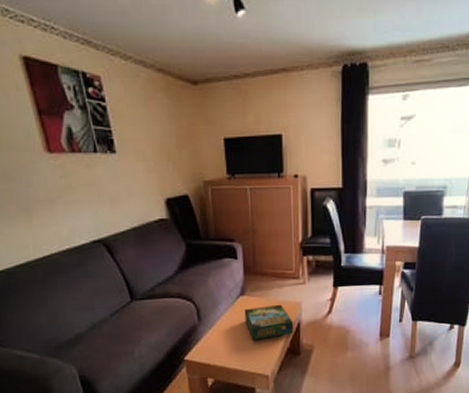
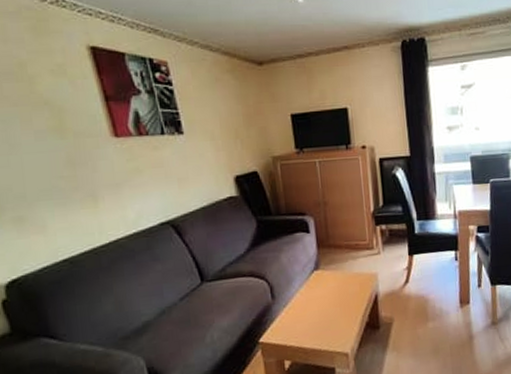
board game: present [244,304,294,341] -> none [319,276,372,317]

